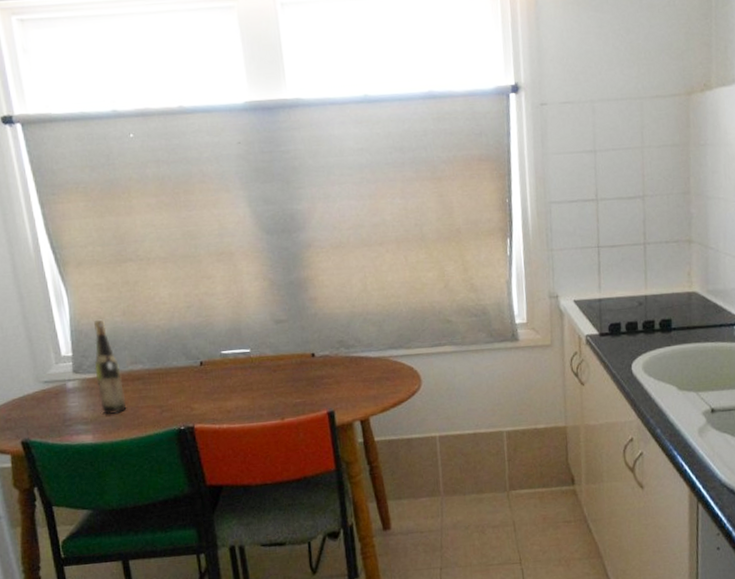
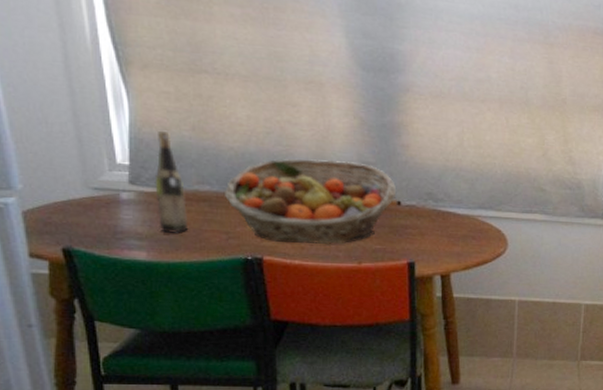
fruit basket: none [154,322,310,409] -> present [223,159,397,244]

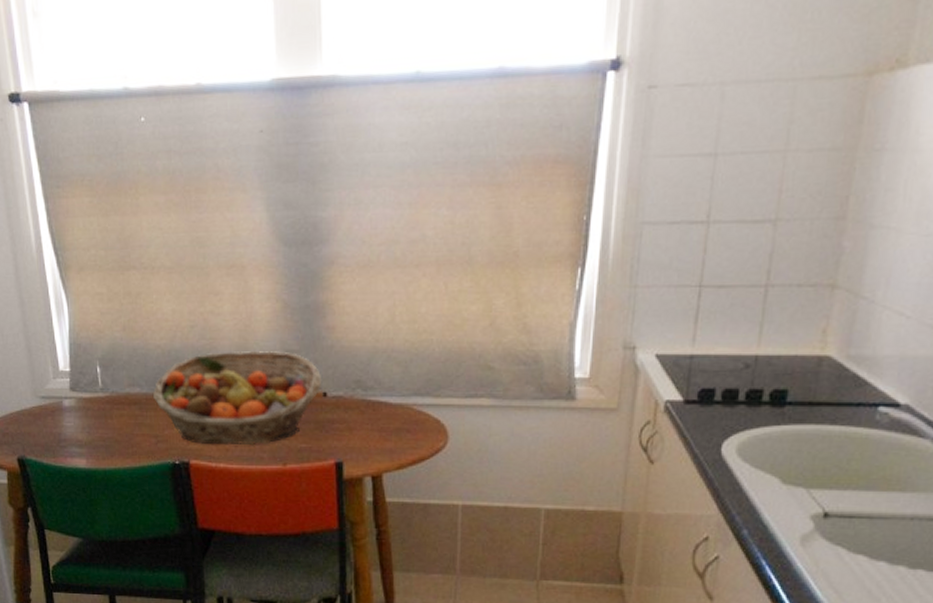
wine bottle: present [154,130,189,233] -> none [91,333,122,439]

